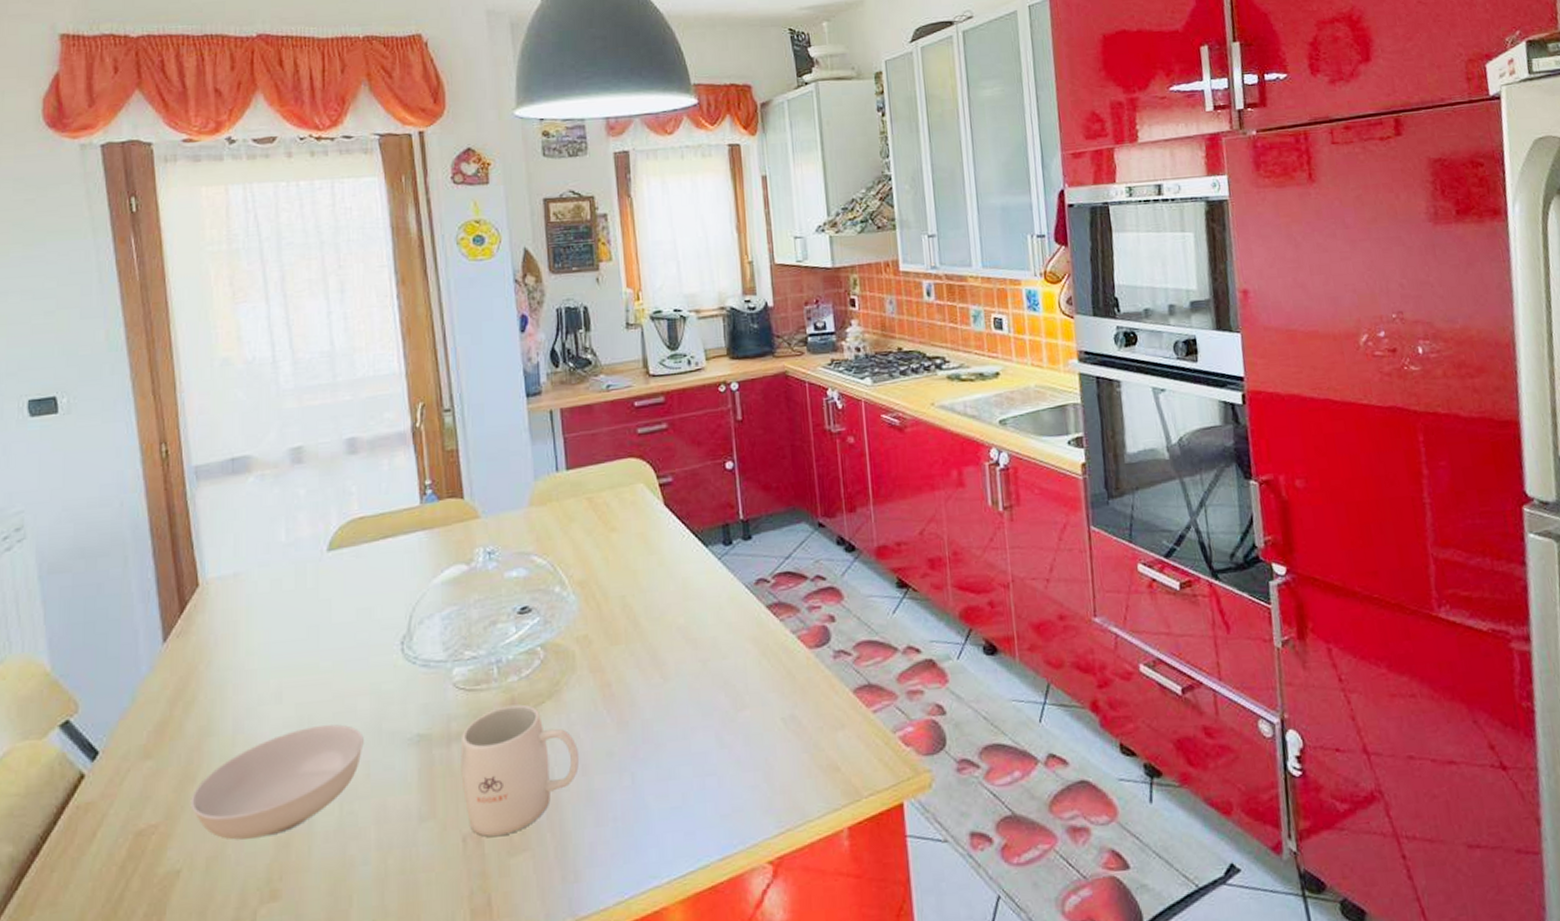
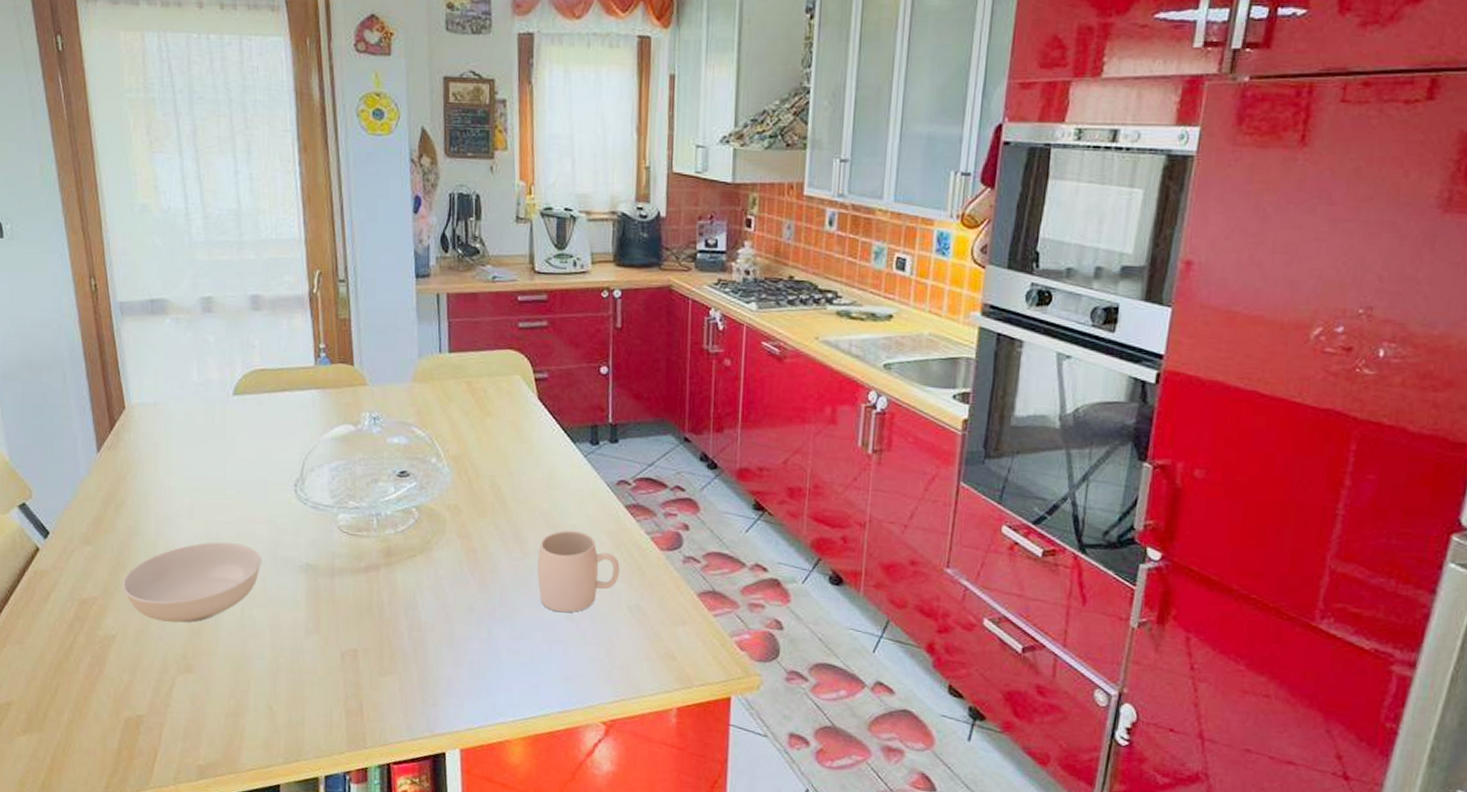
mug: present [460,704,580,837] -> none [342,553,444,658]
mug: none [679,642,769,740] -> present [537,530,620,613]

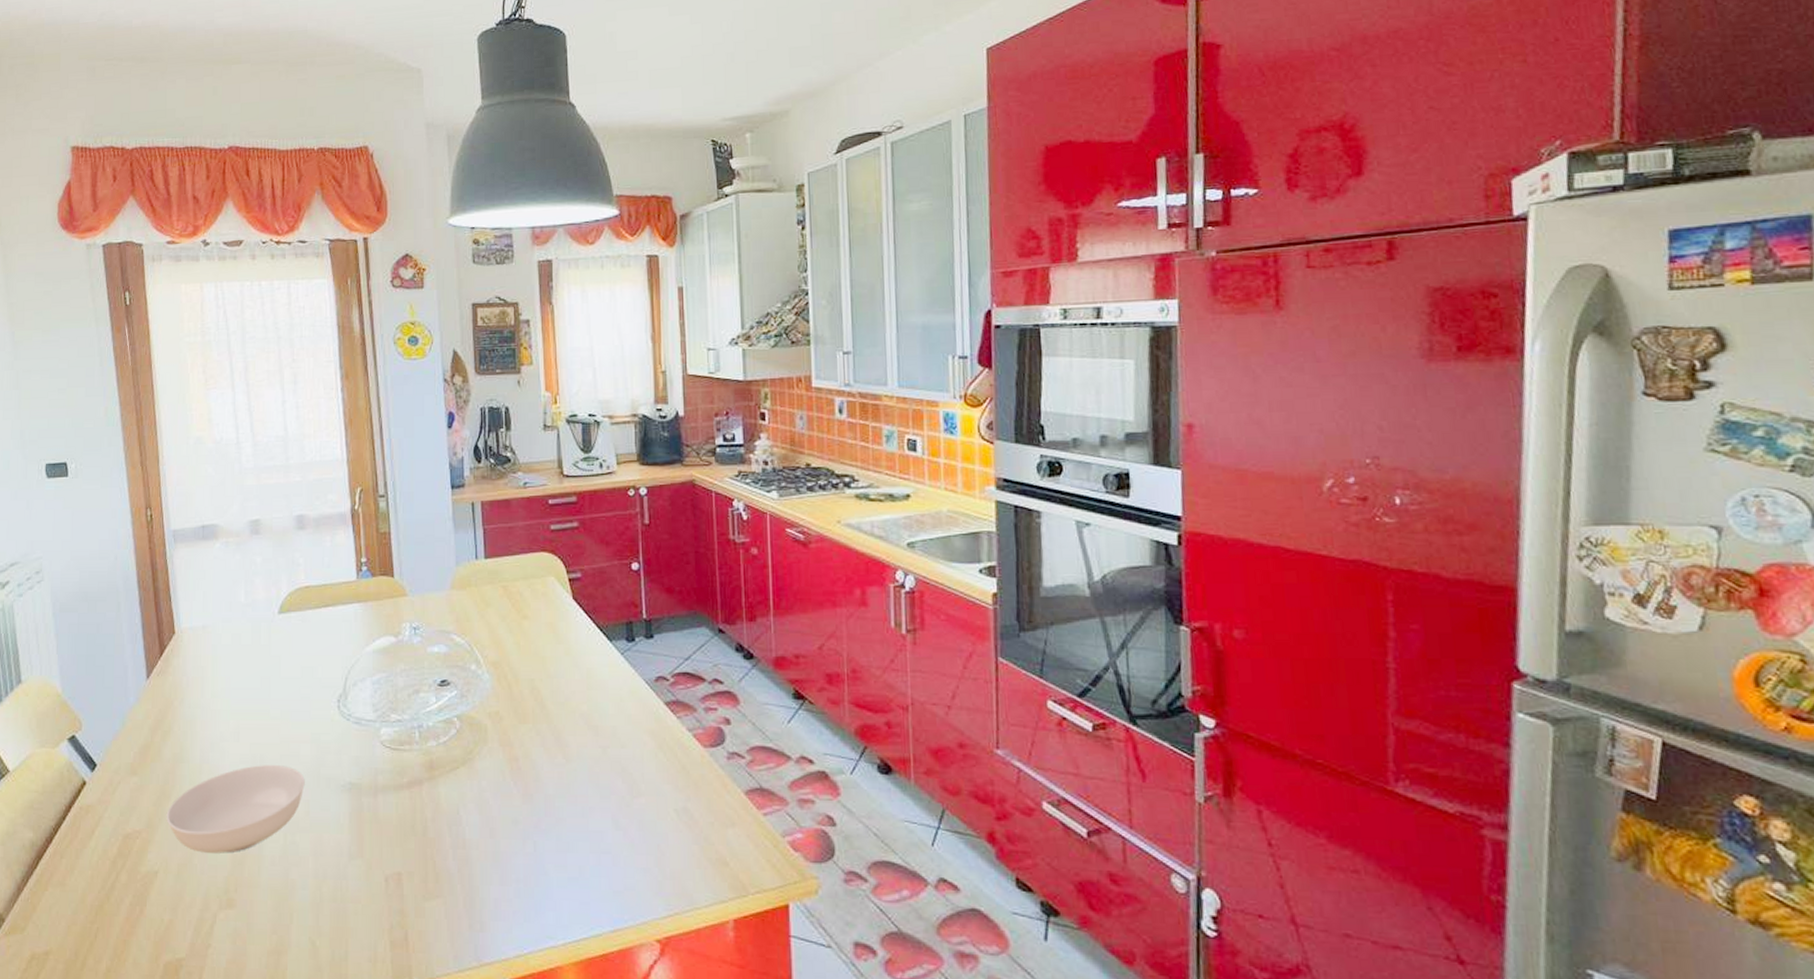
mug: present [537,530,620,613] -> none [581,731,664,821]

